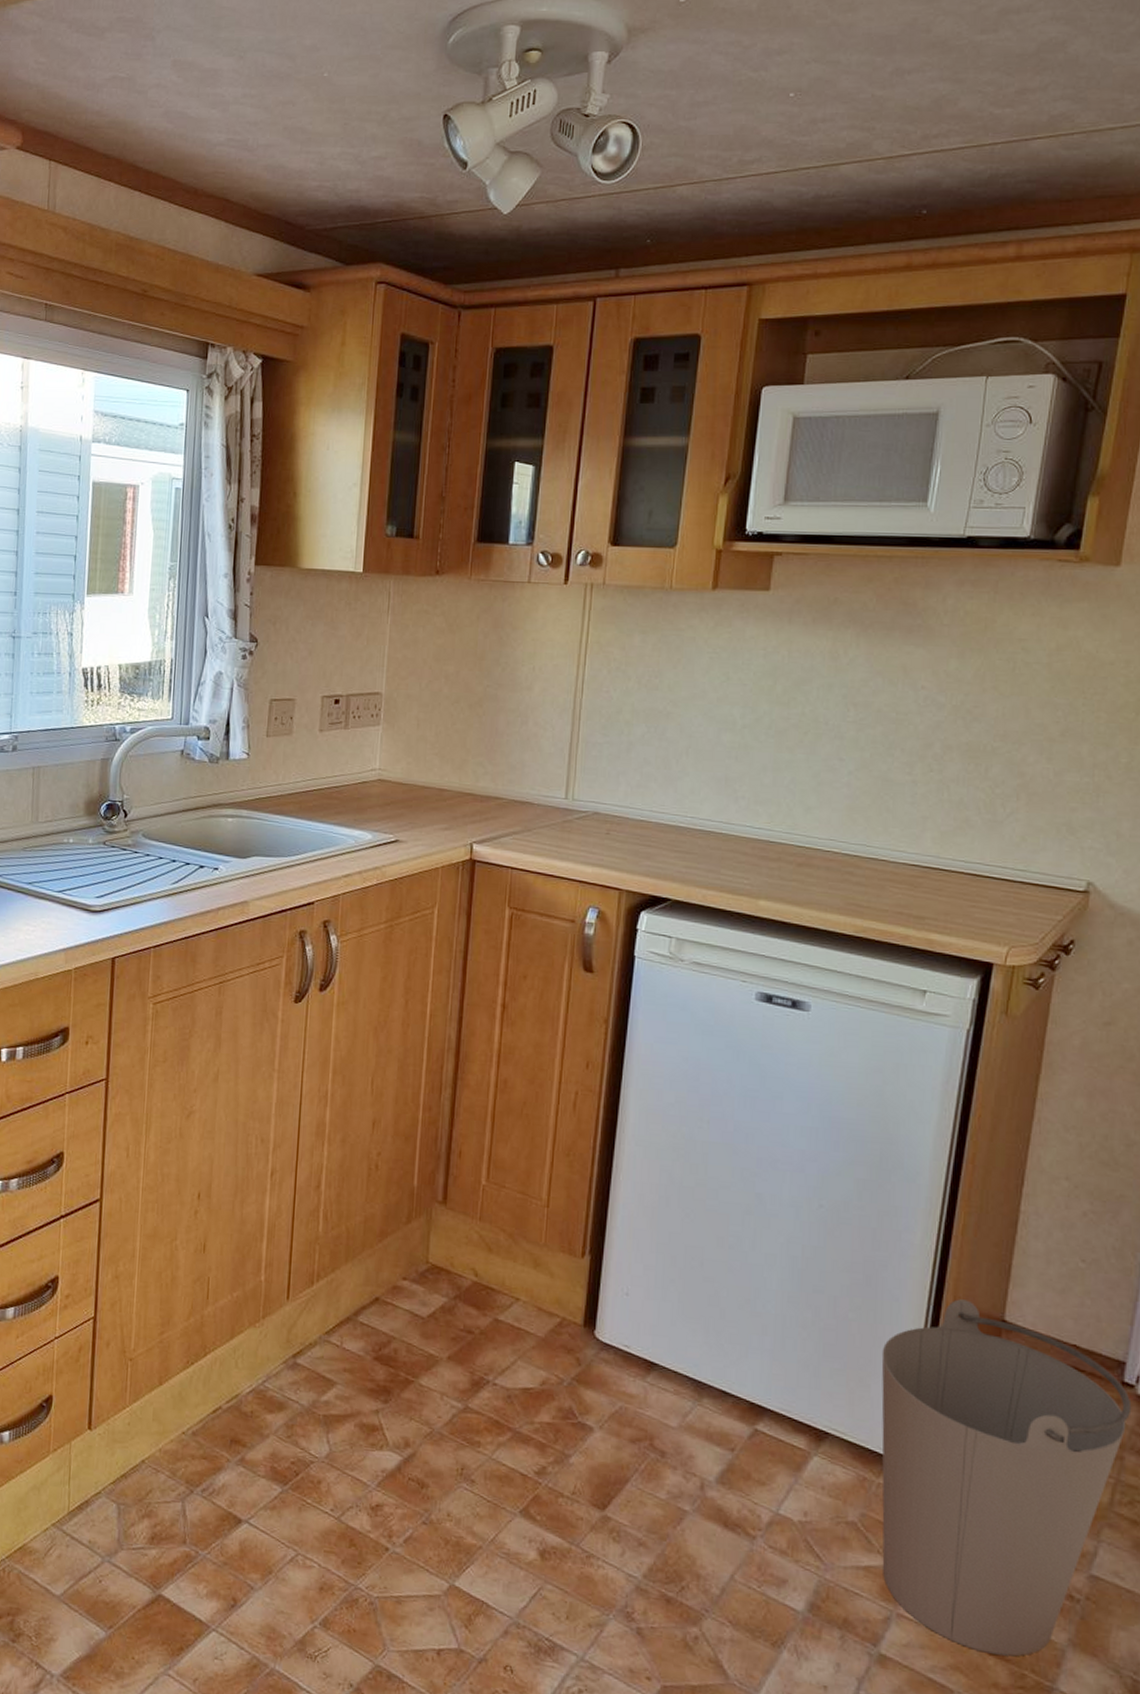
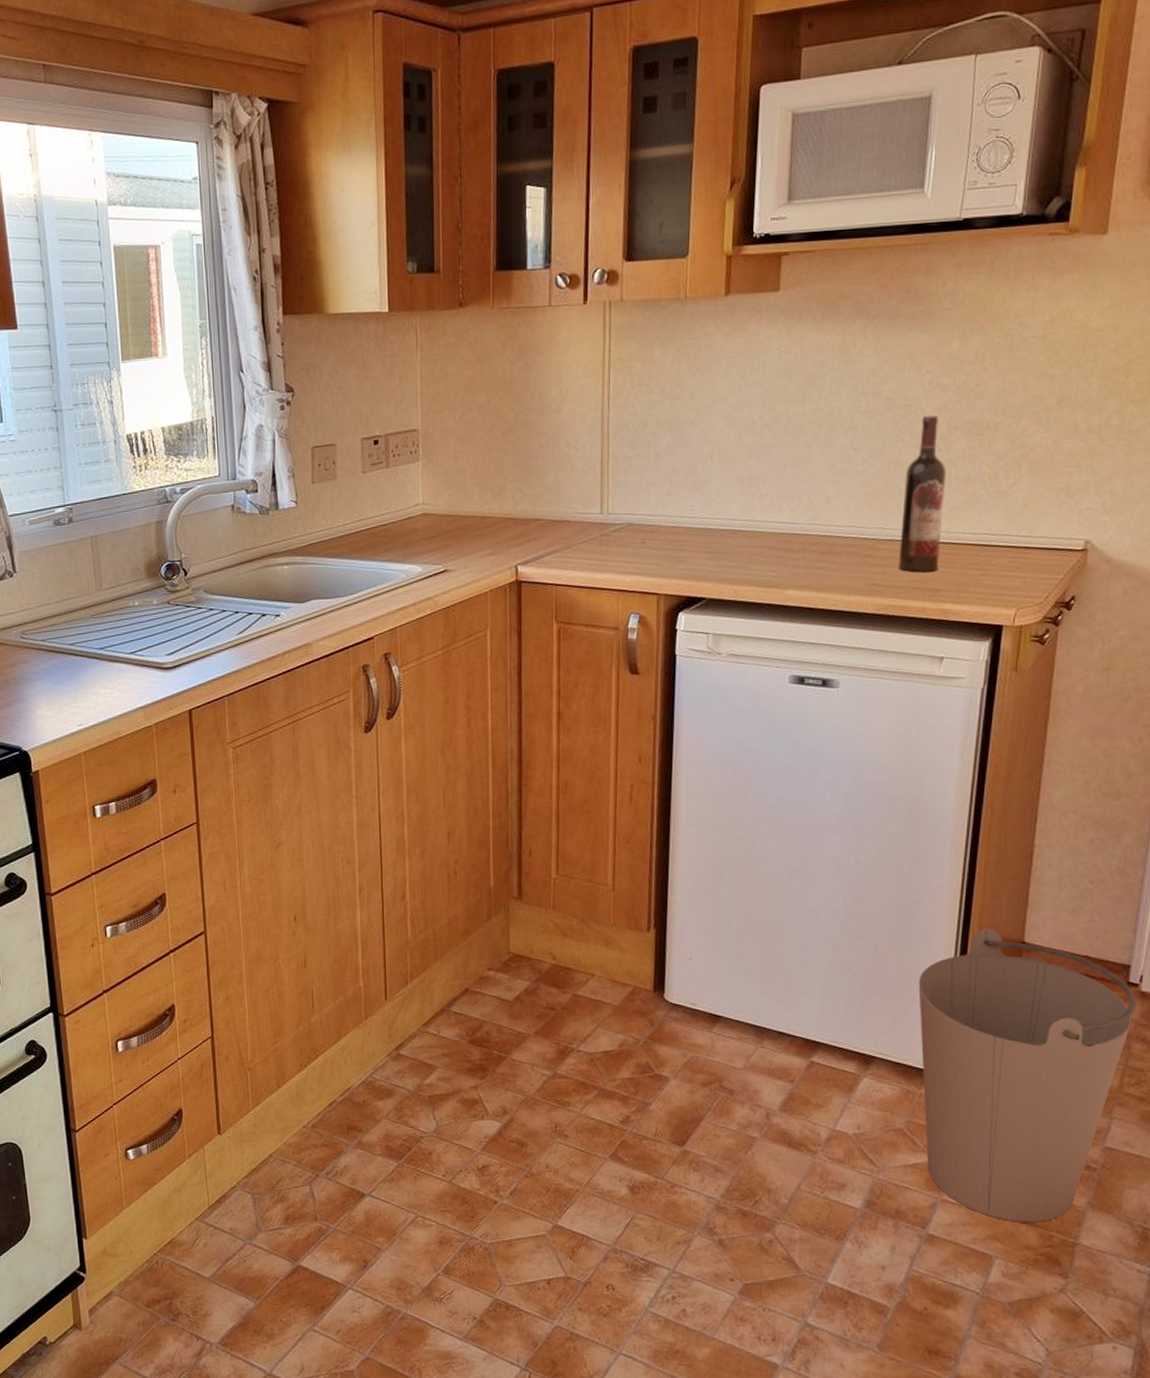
wine bottle: none [882,732,938,897] -> present [898,414,946,572]

